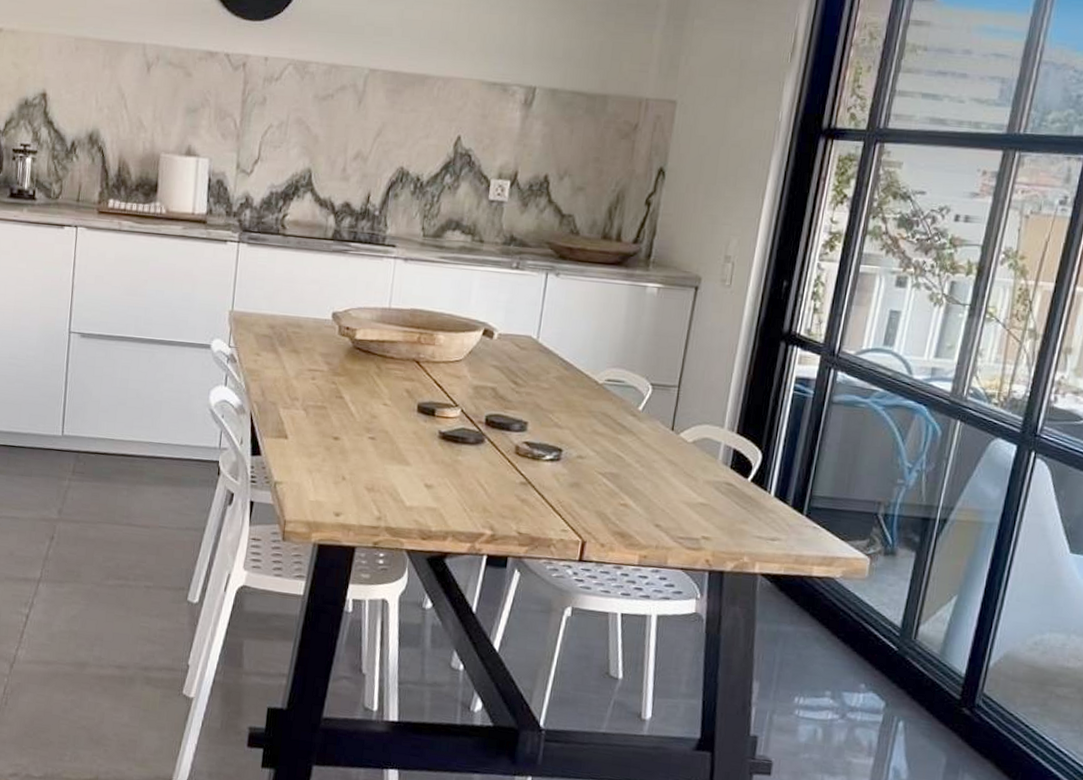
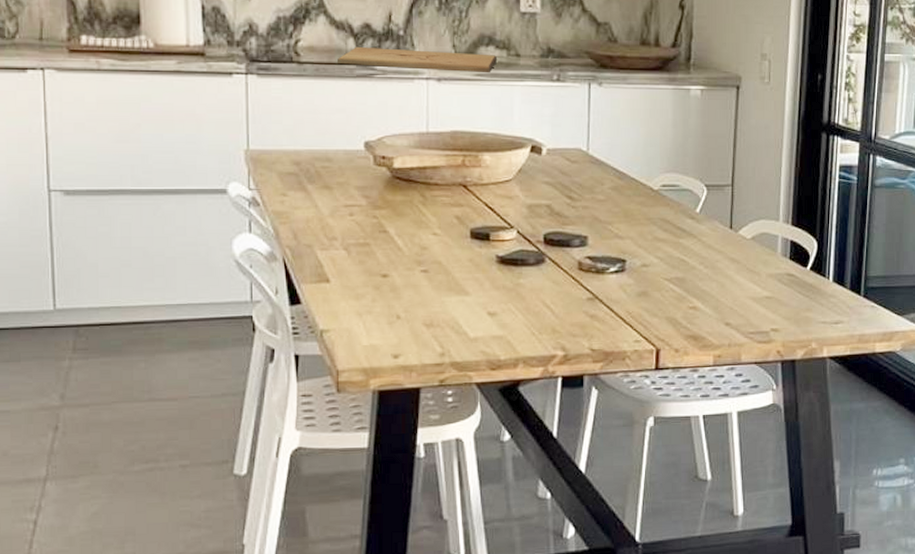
cutting board: none [317,223,461,257] -> present [338,46,497,73]

